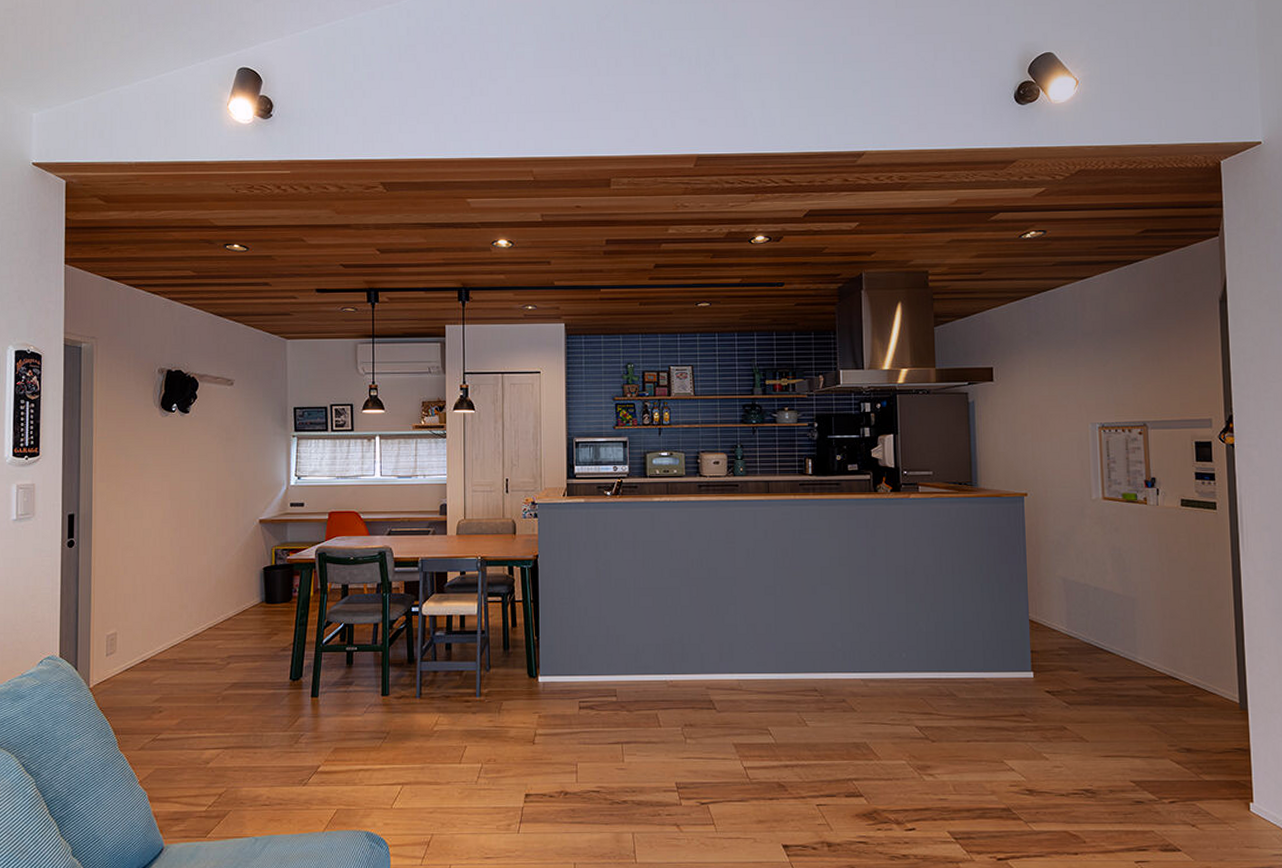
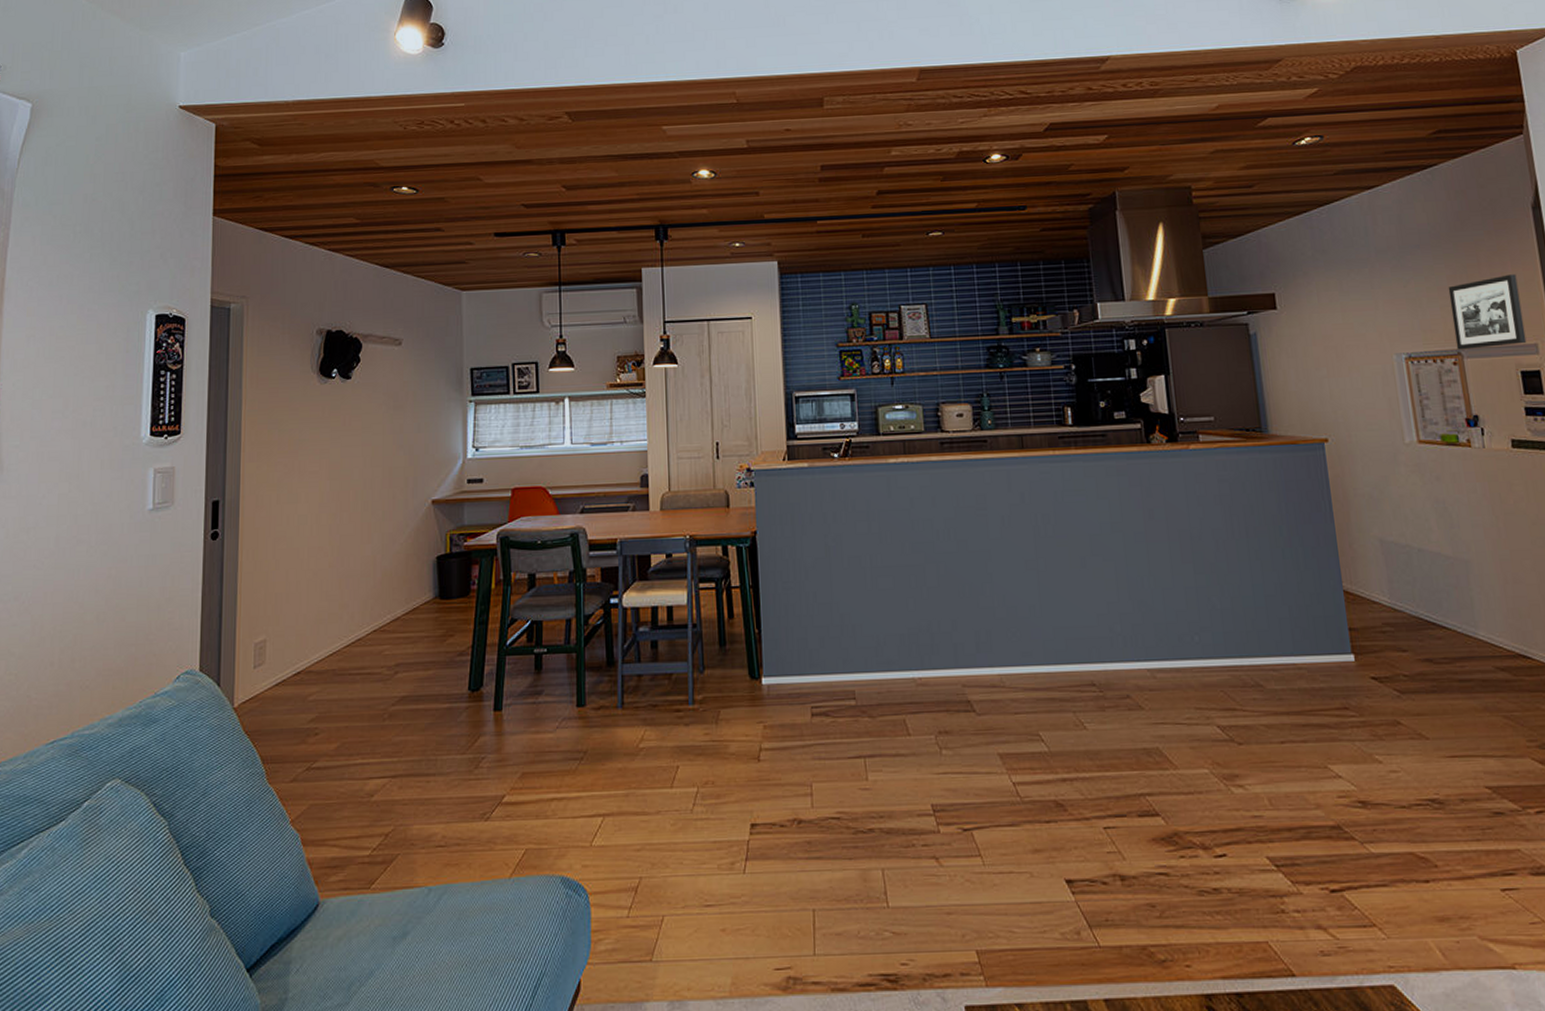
picture frame: none [1141,358,1203,422] -> present [1448,274,1527,350]

